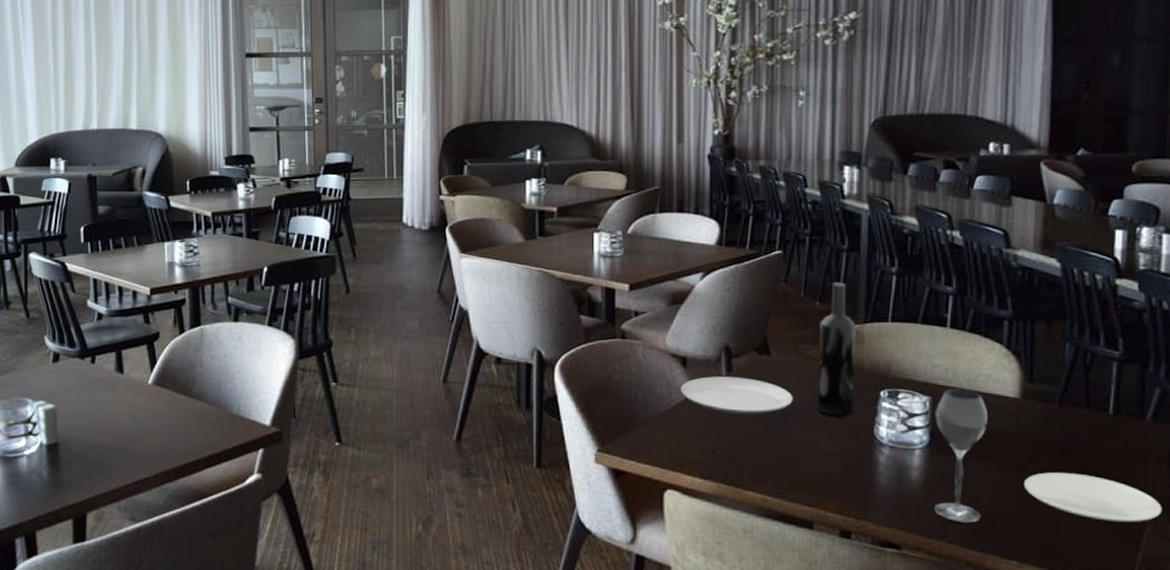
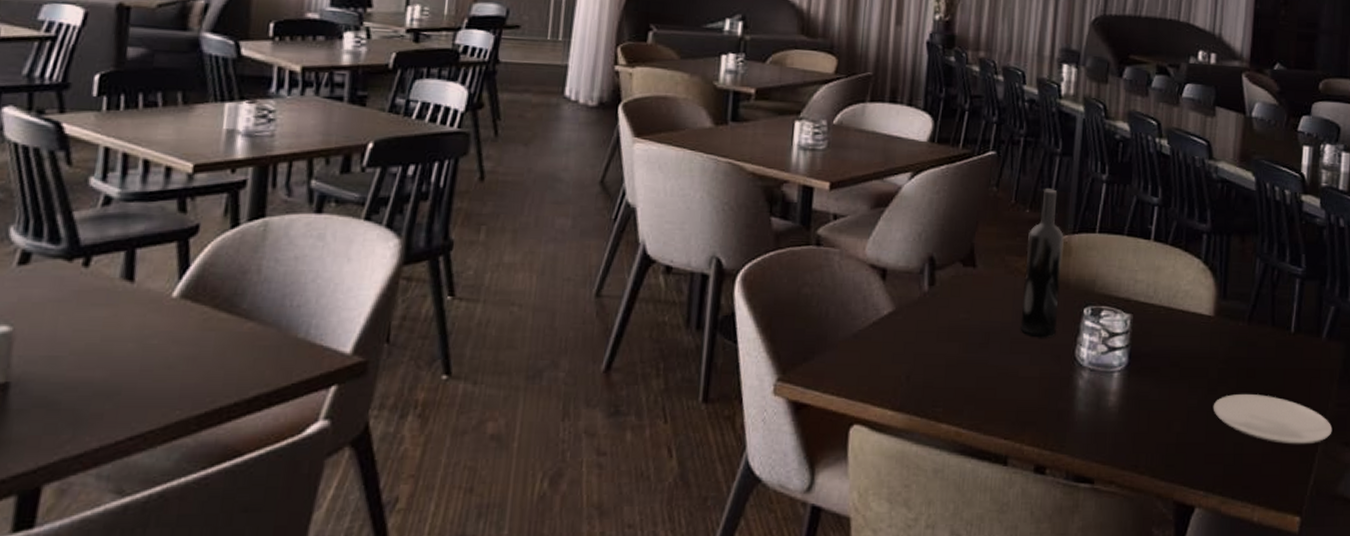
plate: present [681,376,793,416] -> none [878,291,996,337]
wineglass: present [934,389,989,523] -> none [1128,306,1185,451]

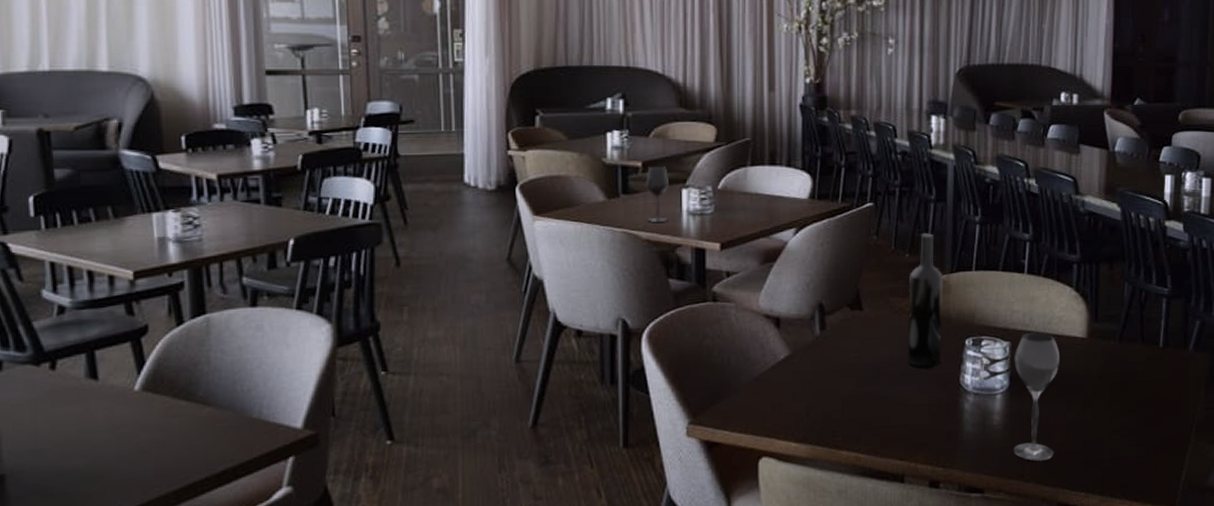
wine glass: none [755,95,782,156] -> present [646,167,668,223]
wineglass: none [1128,306,1185,451] -> present [1013,333,1061,461]
plate: present [1213,394,1333,445] -> none [1090,404,1201,447]

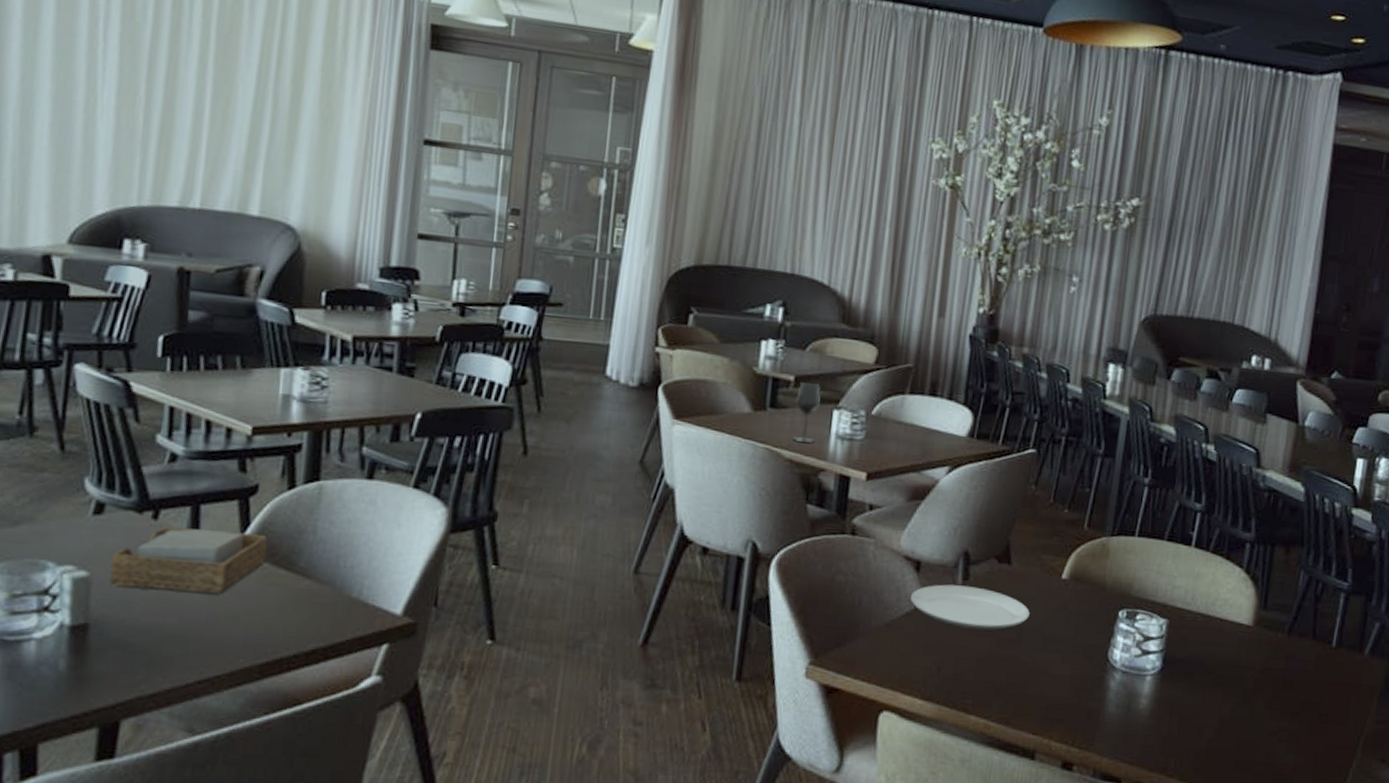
napkin holder: none [16,370,165,437] -> present [108,527,268,595]
plate: none [775,334,885,375] -> present [911,584,1030,632]
wine bottle: present [907,233,944,369] -> none [1053,489,1102,638]
wineglass: present [1013,333,1061,461] -> none [1158,612,1222,756]

